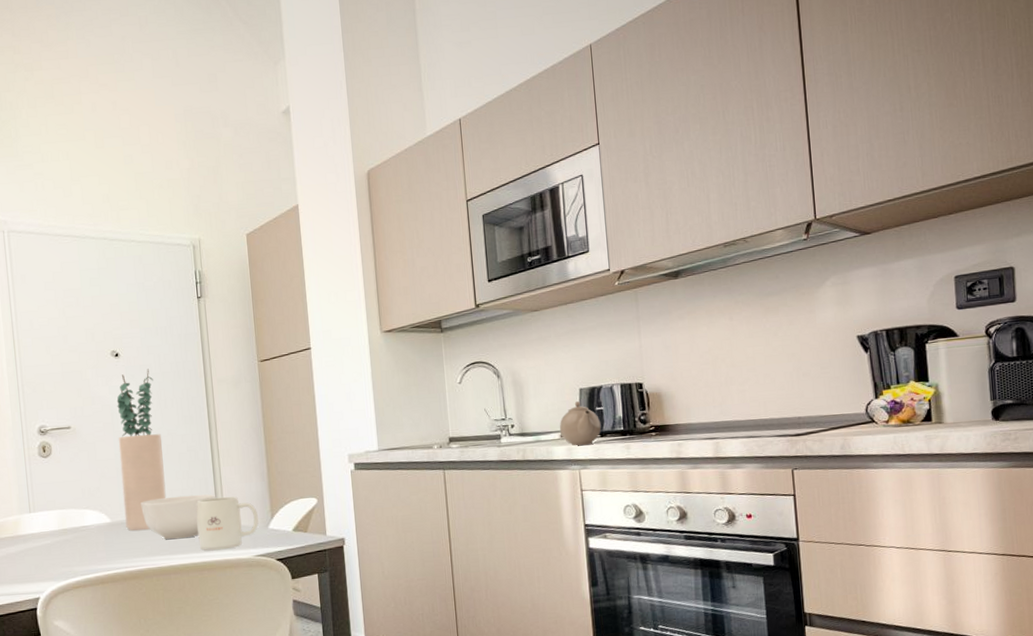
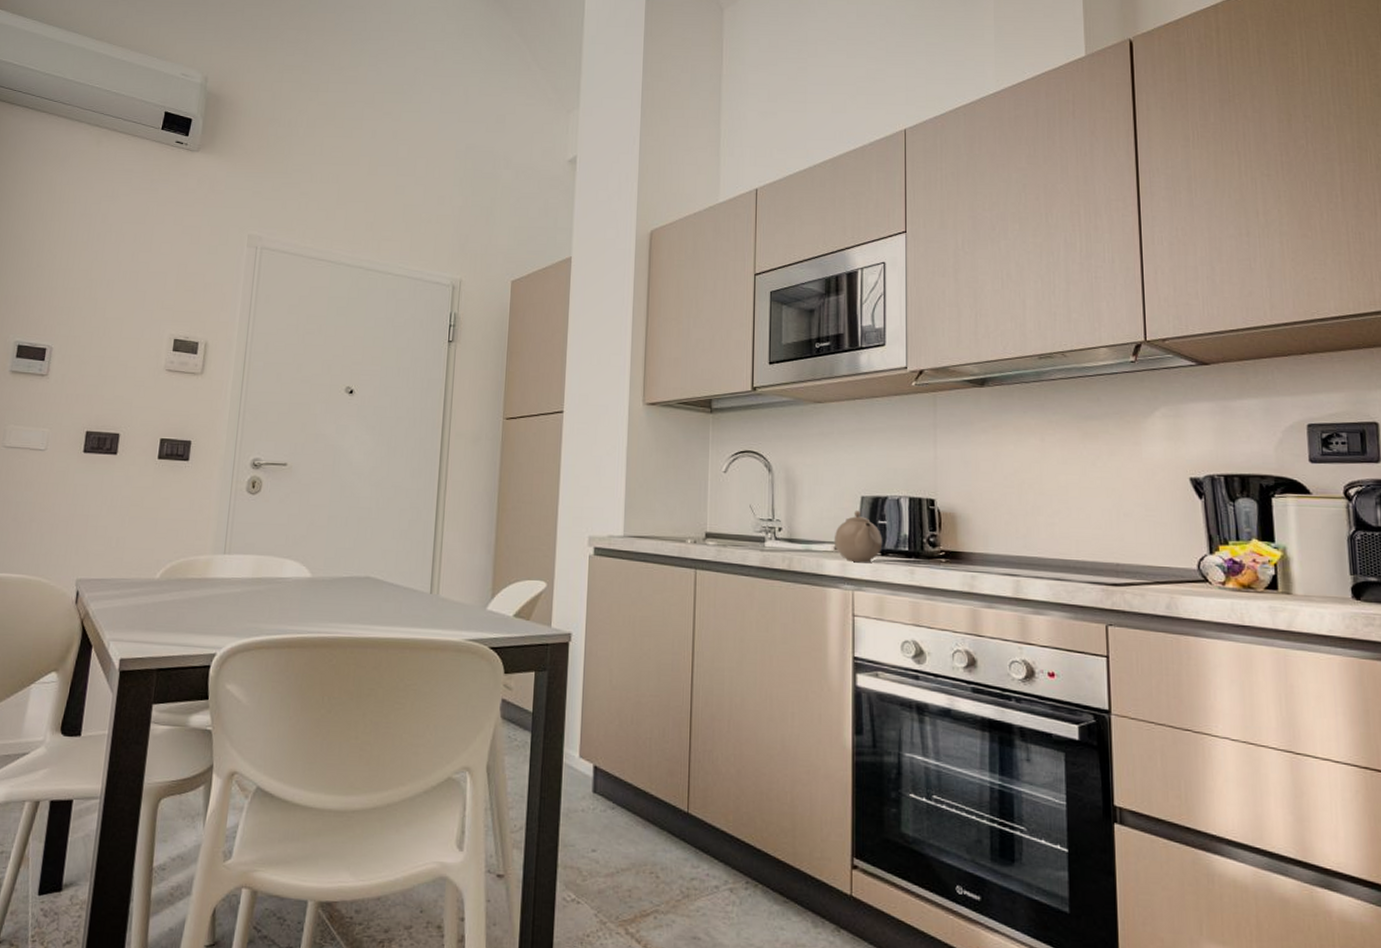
vase: present [116,369,166,531] -> none [327,411,386,593]
bowl: present [141,494,216,540] -> none [347,557,434,608]
mug: present [196,496,259,551] -> none [405,565,478,628]

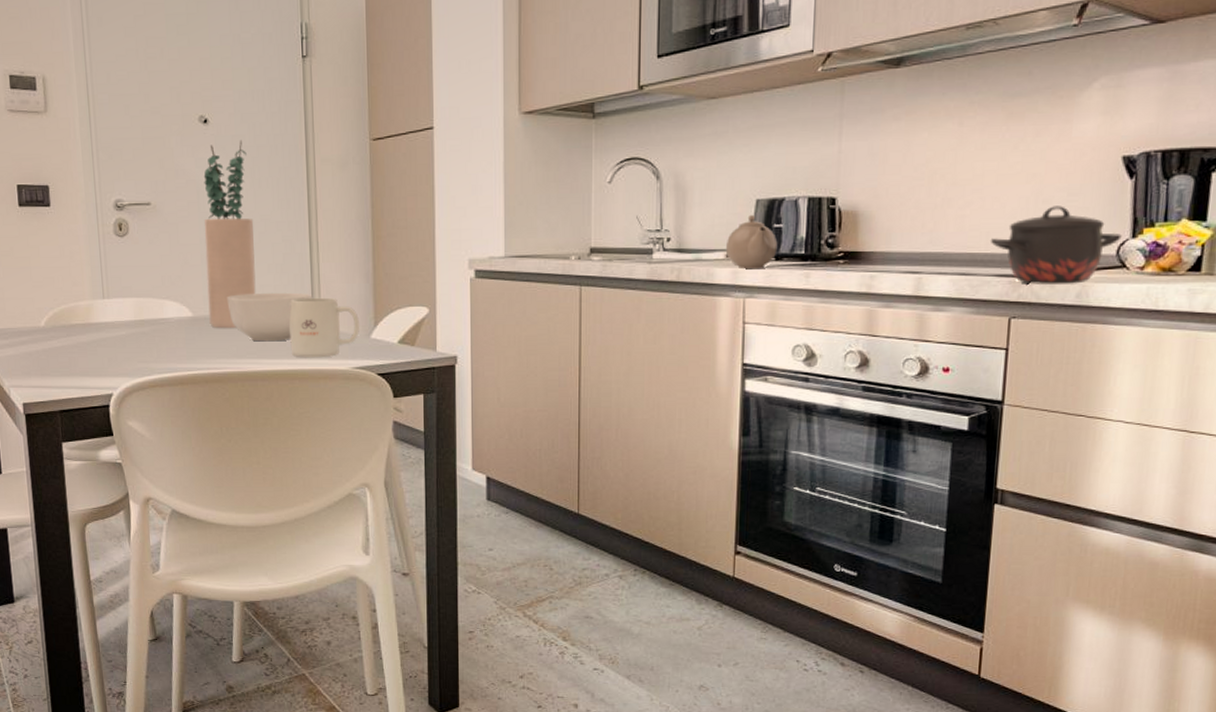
vase: none [327,411,386,593] -> present [203,140,256,329]
bowl: none [347,557,434,608] -> present [227,292,313,342]
mug: none [405,565,478,628] -> present [289,297,360,358]
cooking pot: none [1080,519,1200,596] -> present [990,206,1122,285]

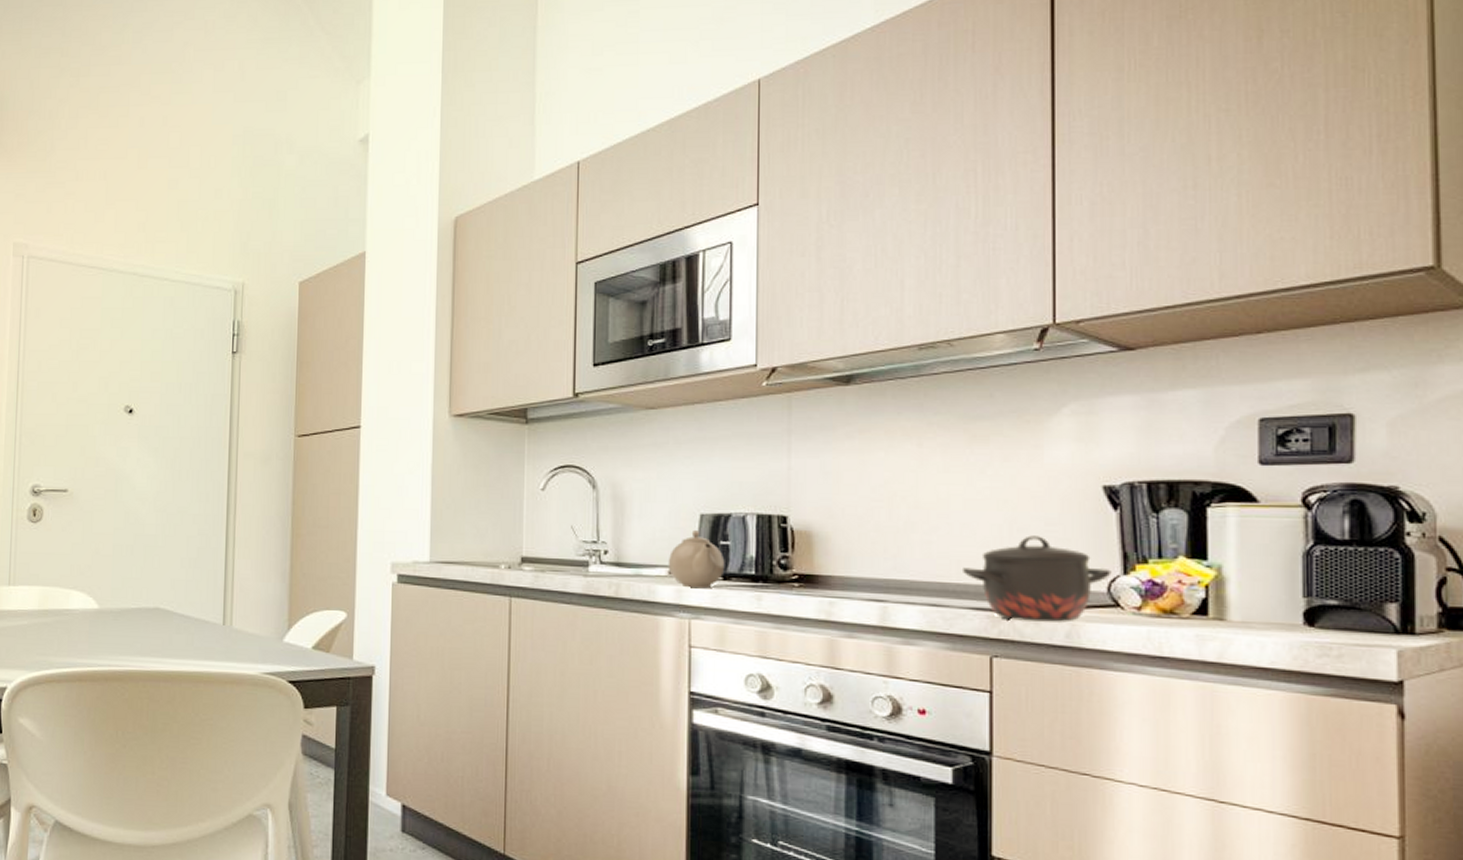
vase: present [203,140,256,329] -> none [115,431,170,624]
bowl: present [227,292,313,342] -> none [136,587,225,640]
mug: present [289,297,360,358] -> none [198,594,273,661]

